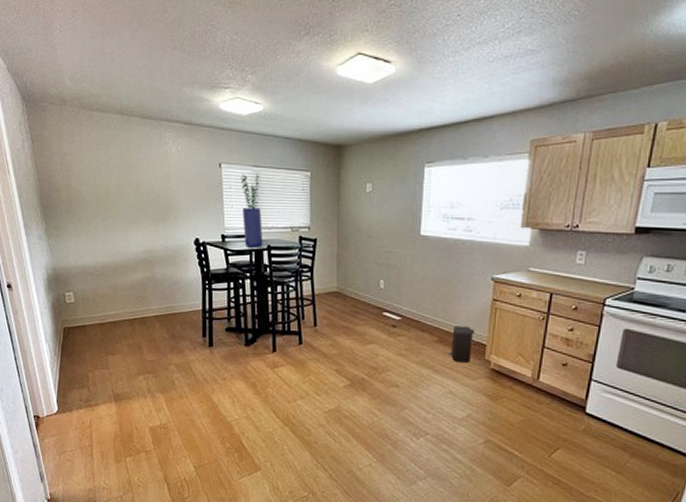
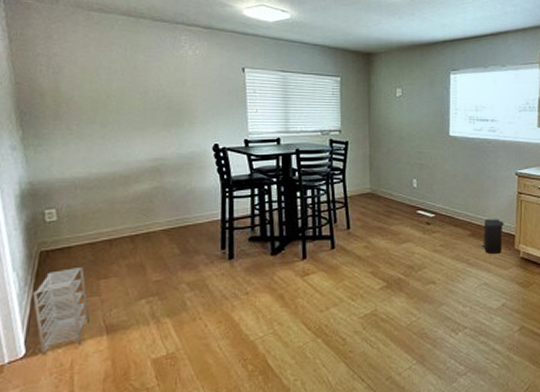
shoe rack: none [60,343,103,414] -> present [32,268,91,356]
vase: present [240,173,263,248] -> none [266,78,291,152]

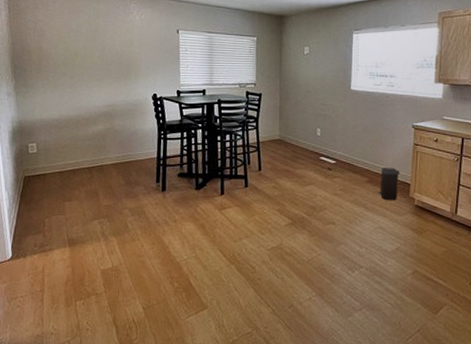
shoe rack: present [32,268,91,356] -> none [18,191,58,260]

